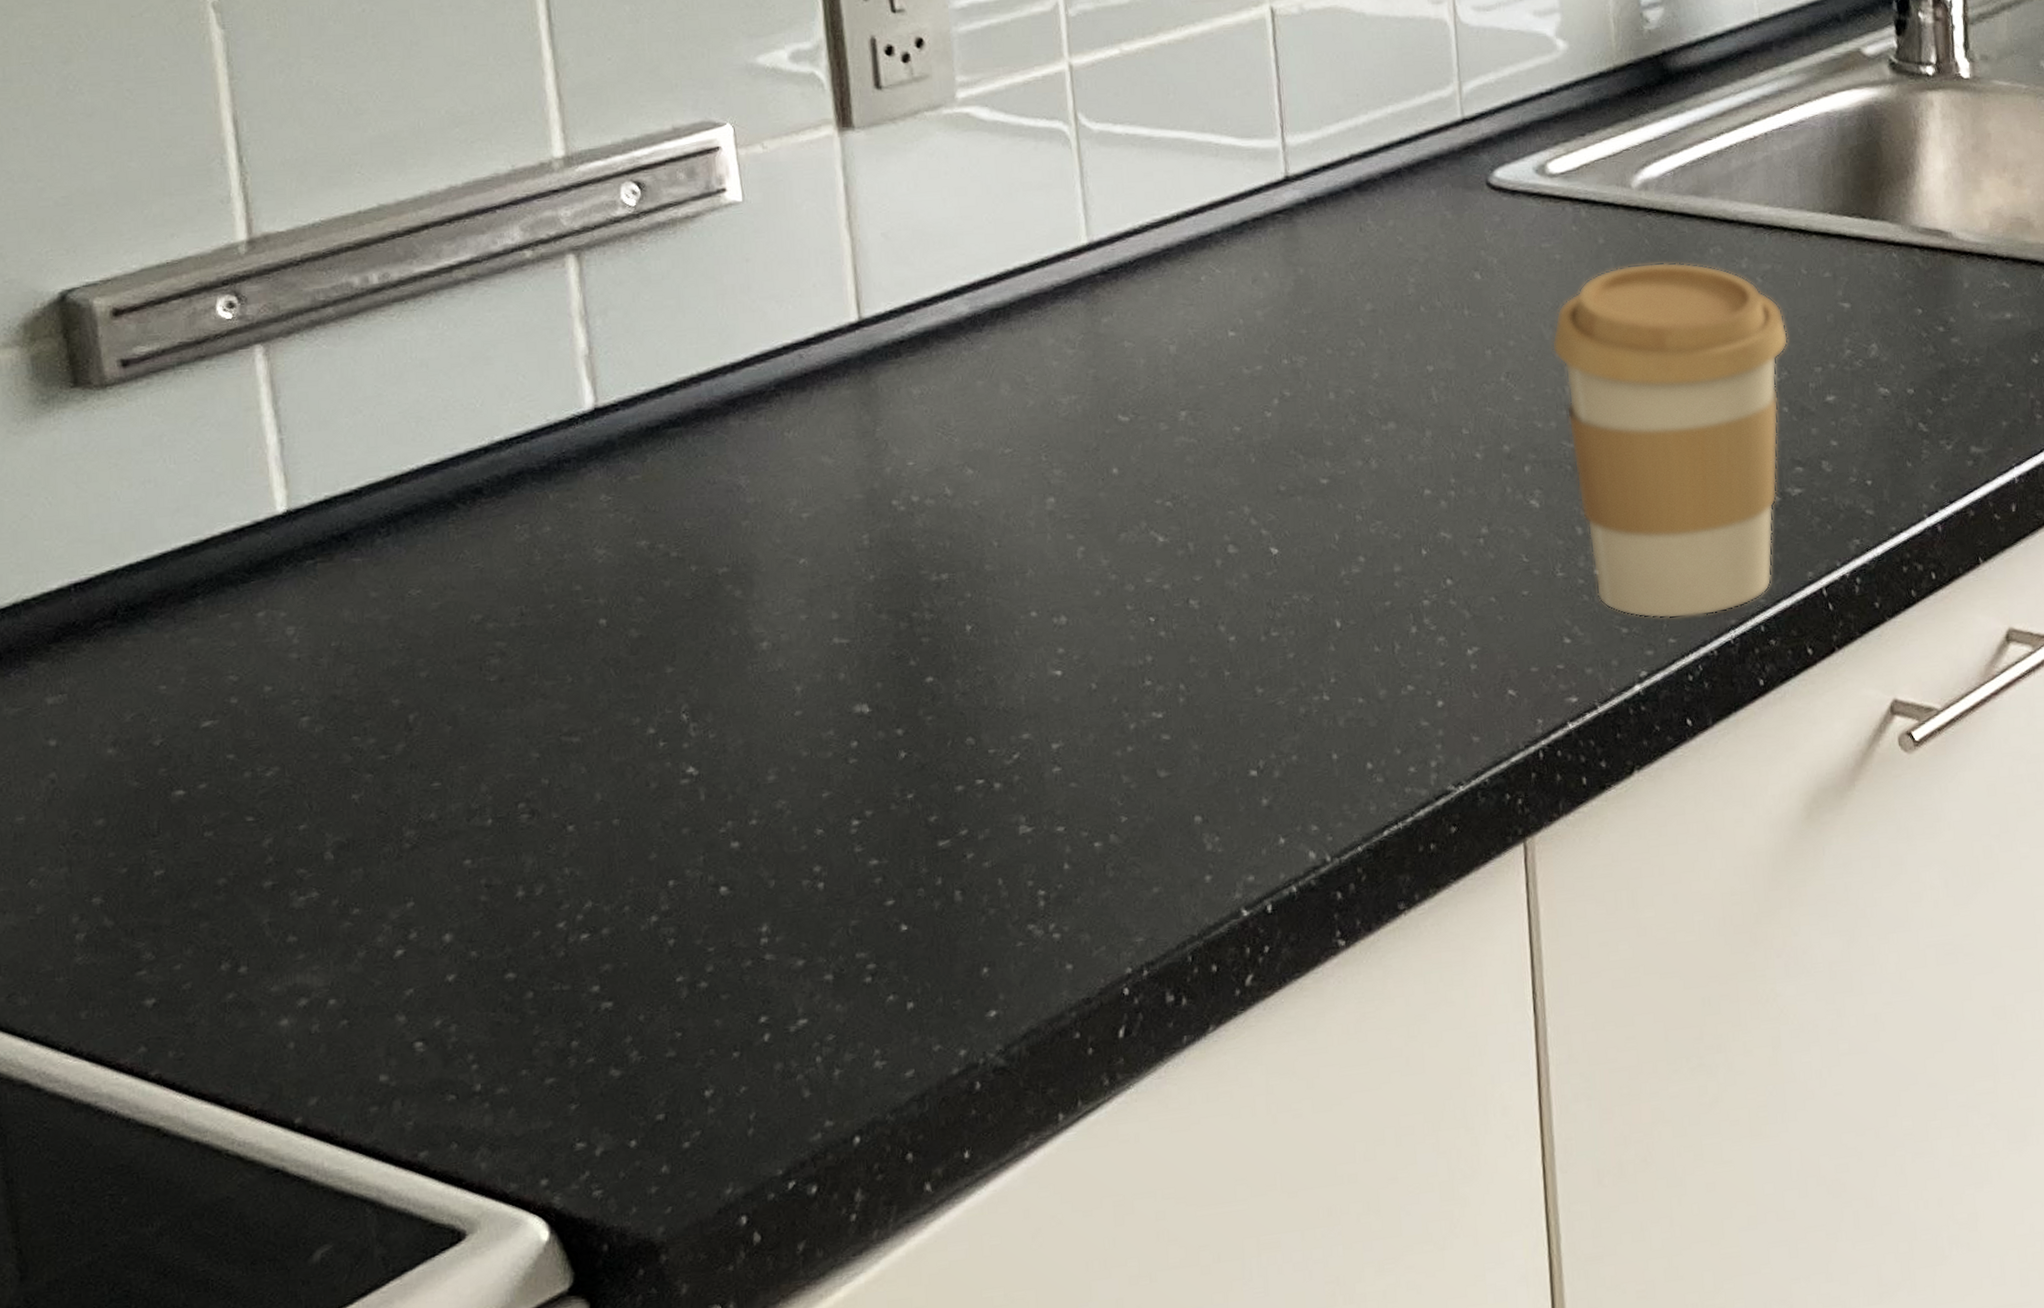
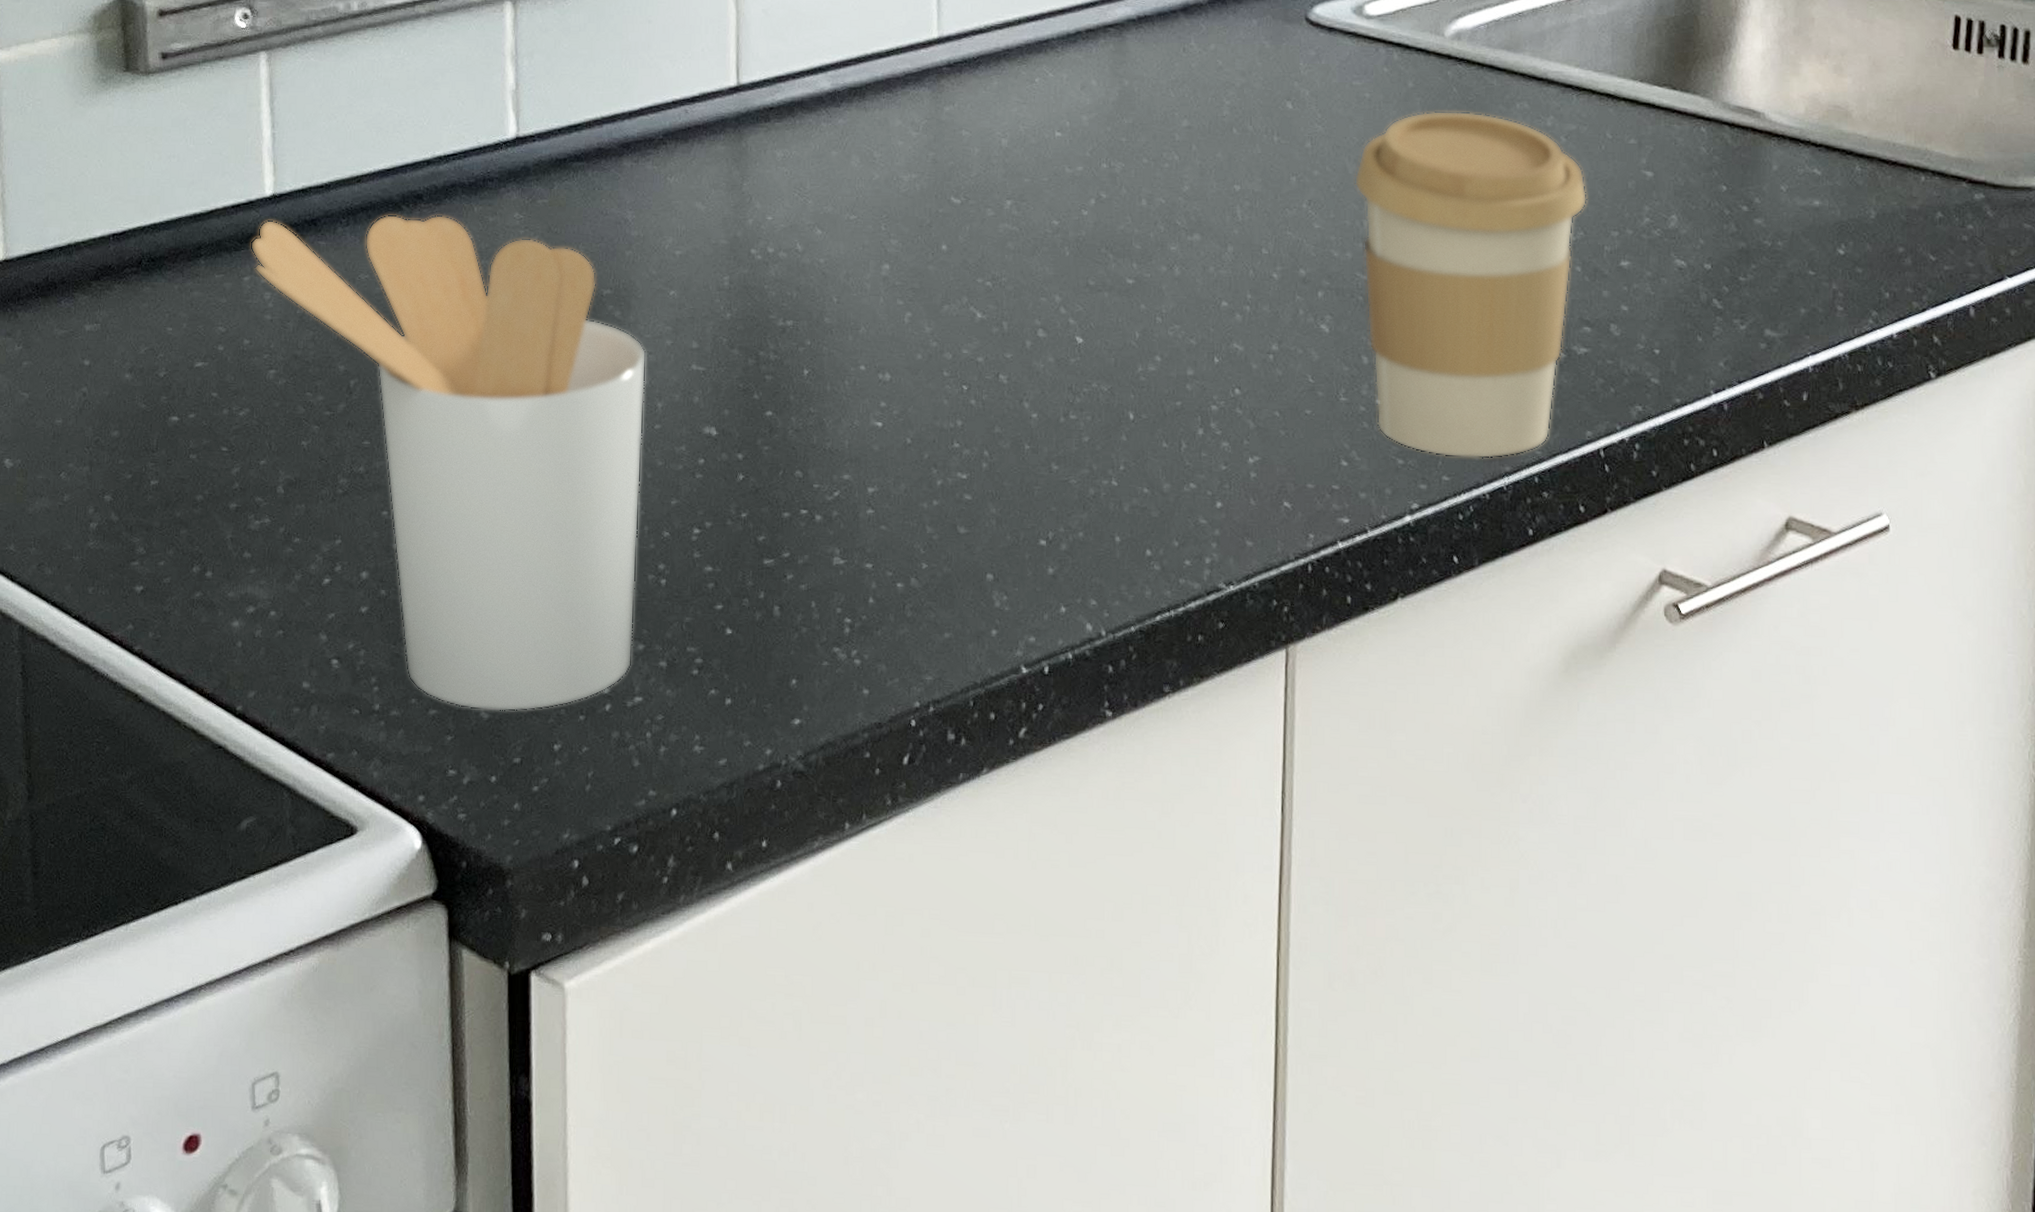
utensil holder: none [262,508,792,1070] -> present [250,214,647,712]

